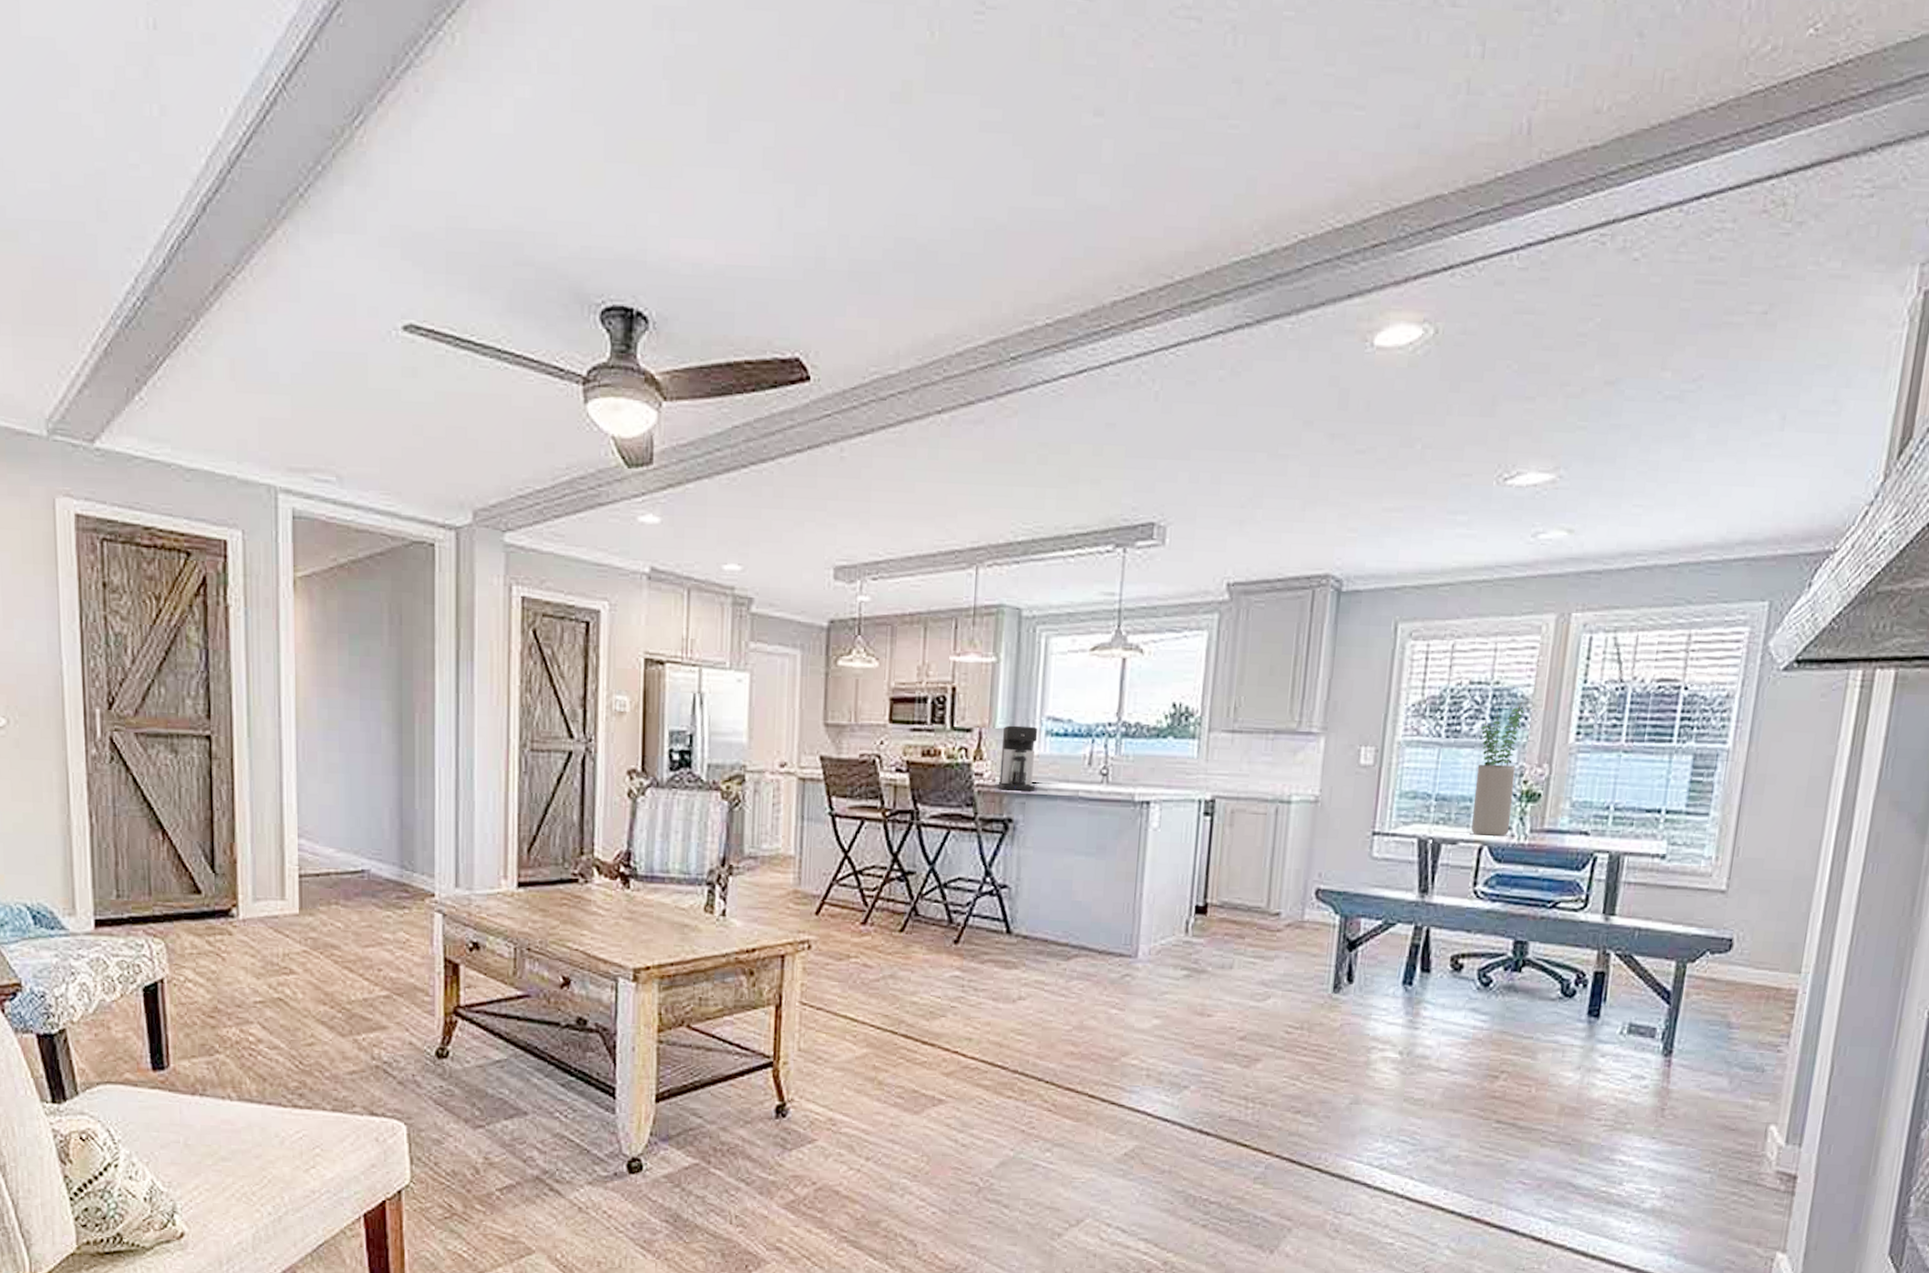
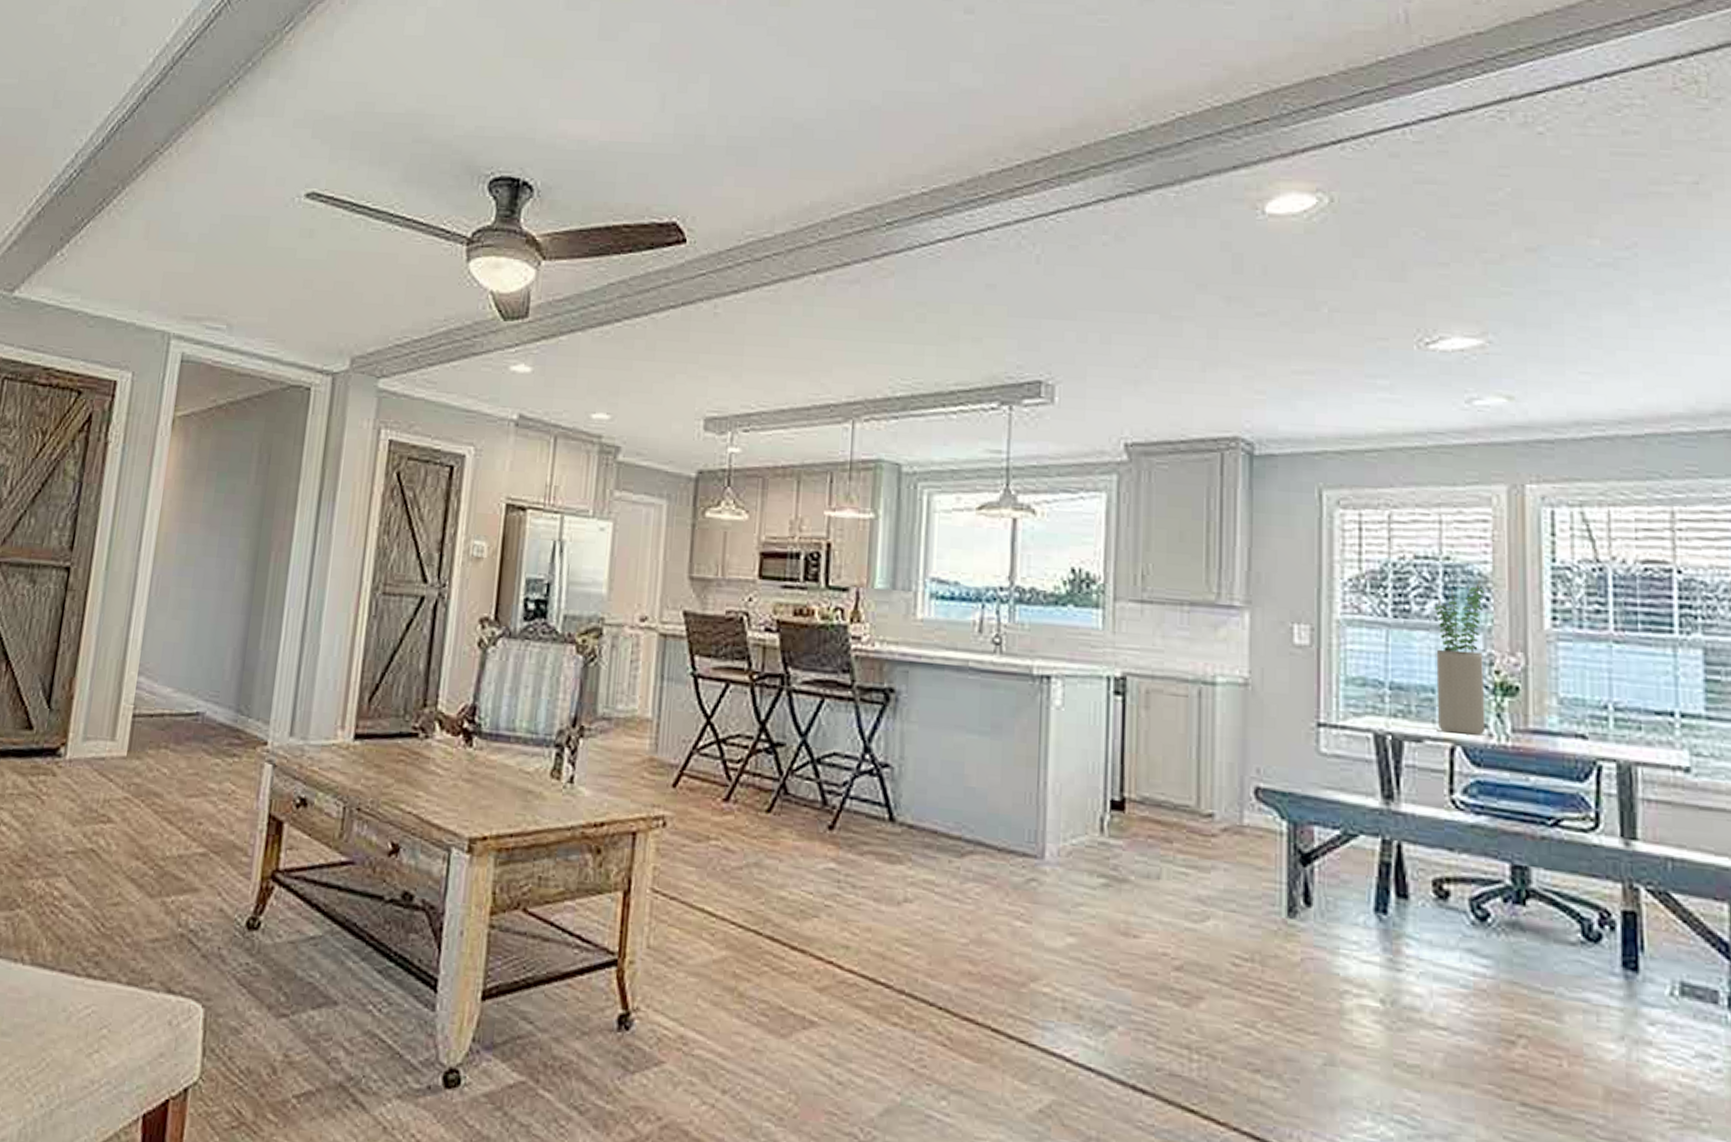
coffee maker: present [997,725,1038,793] -> none [877,585,922,660]

